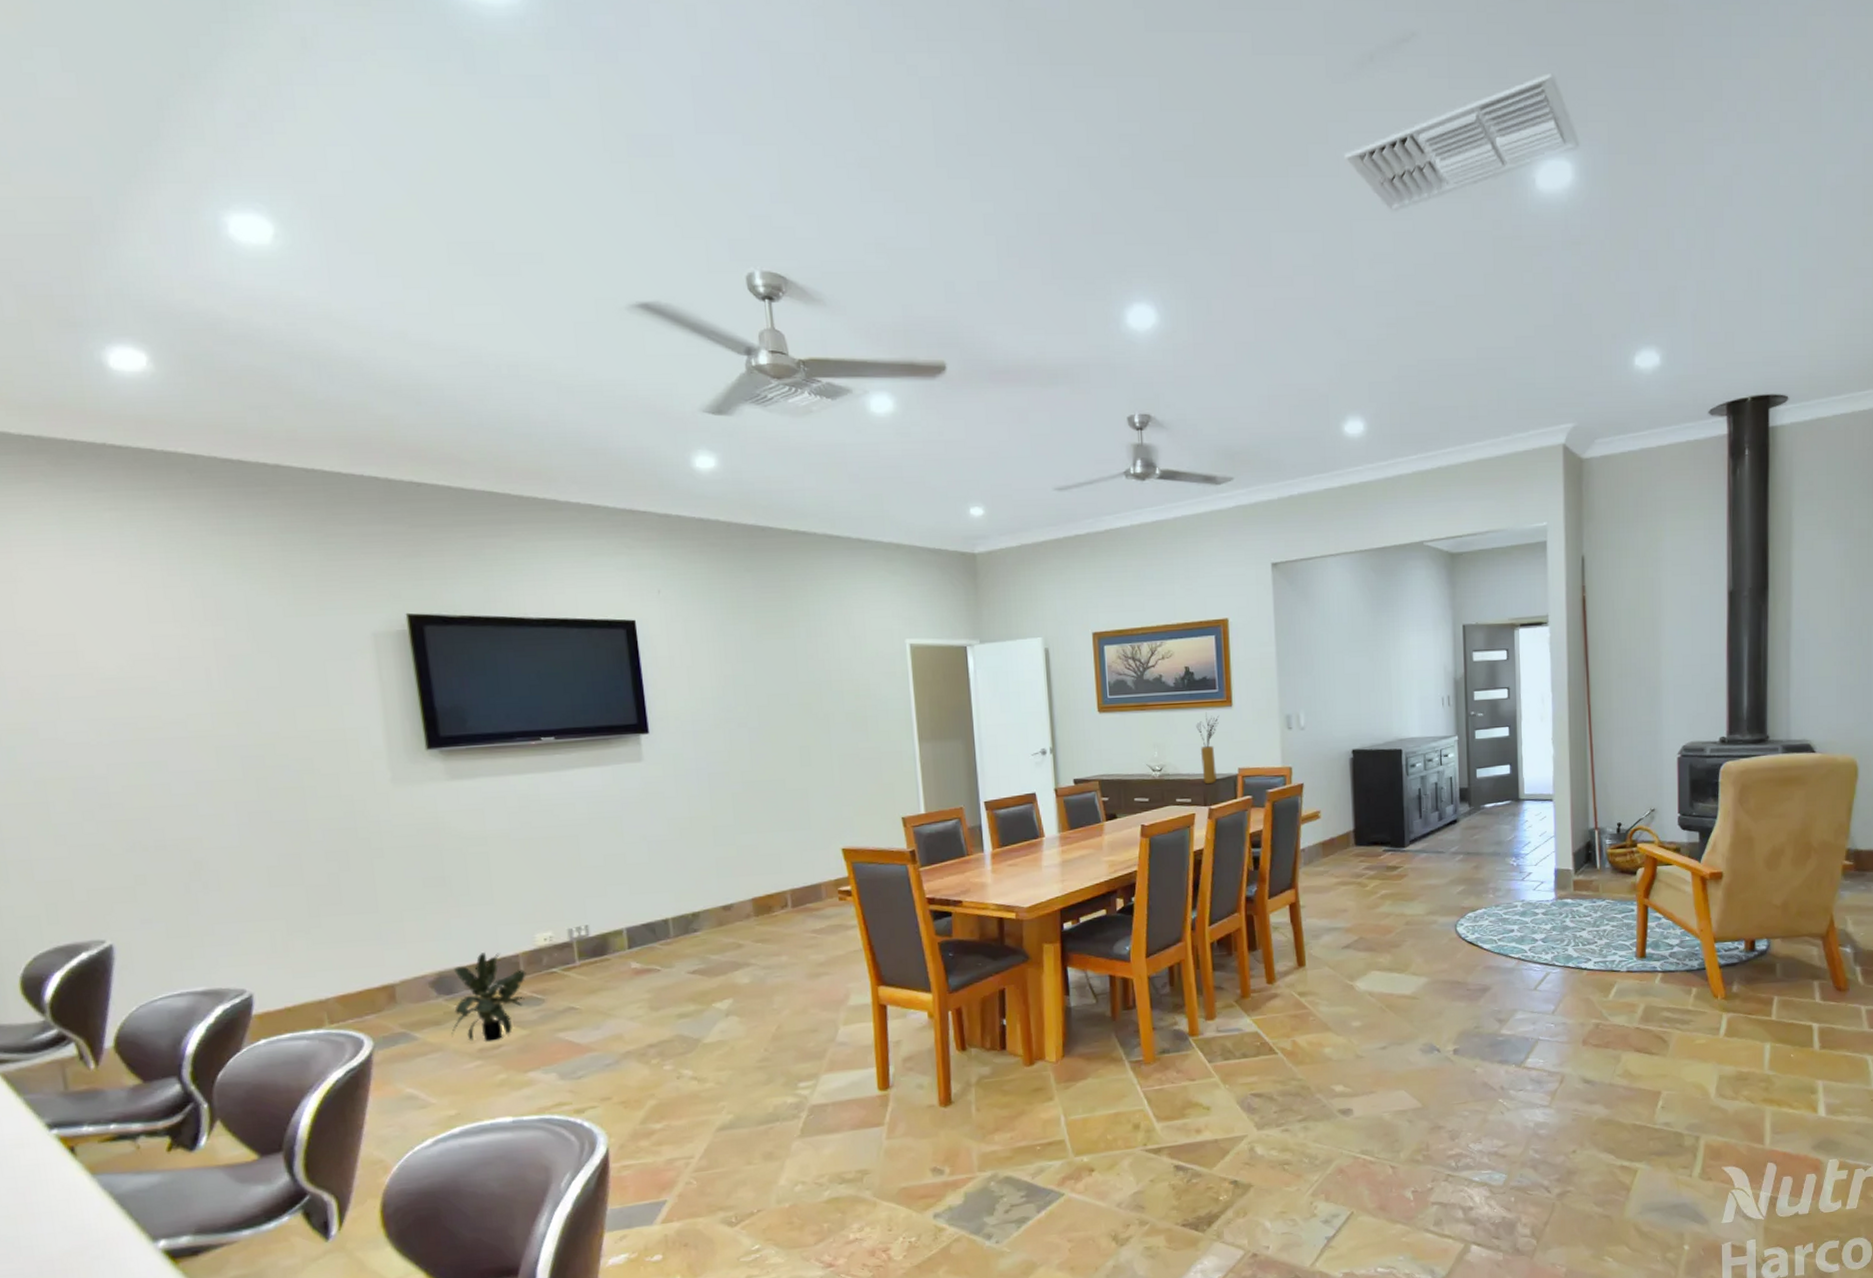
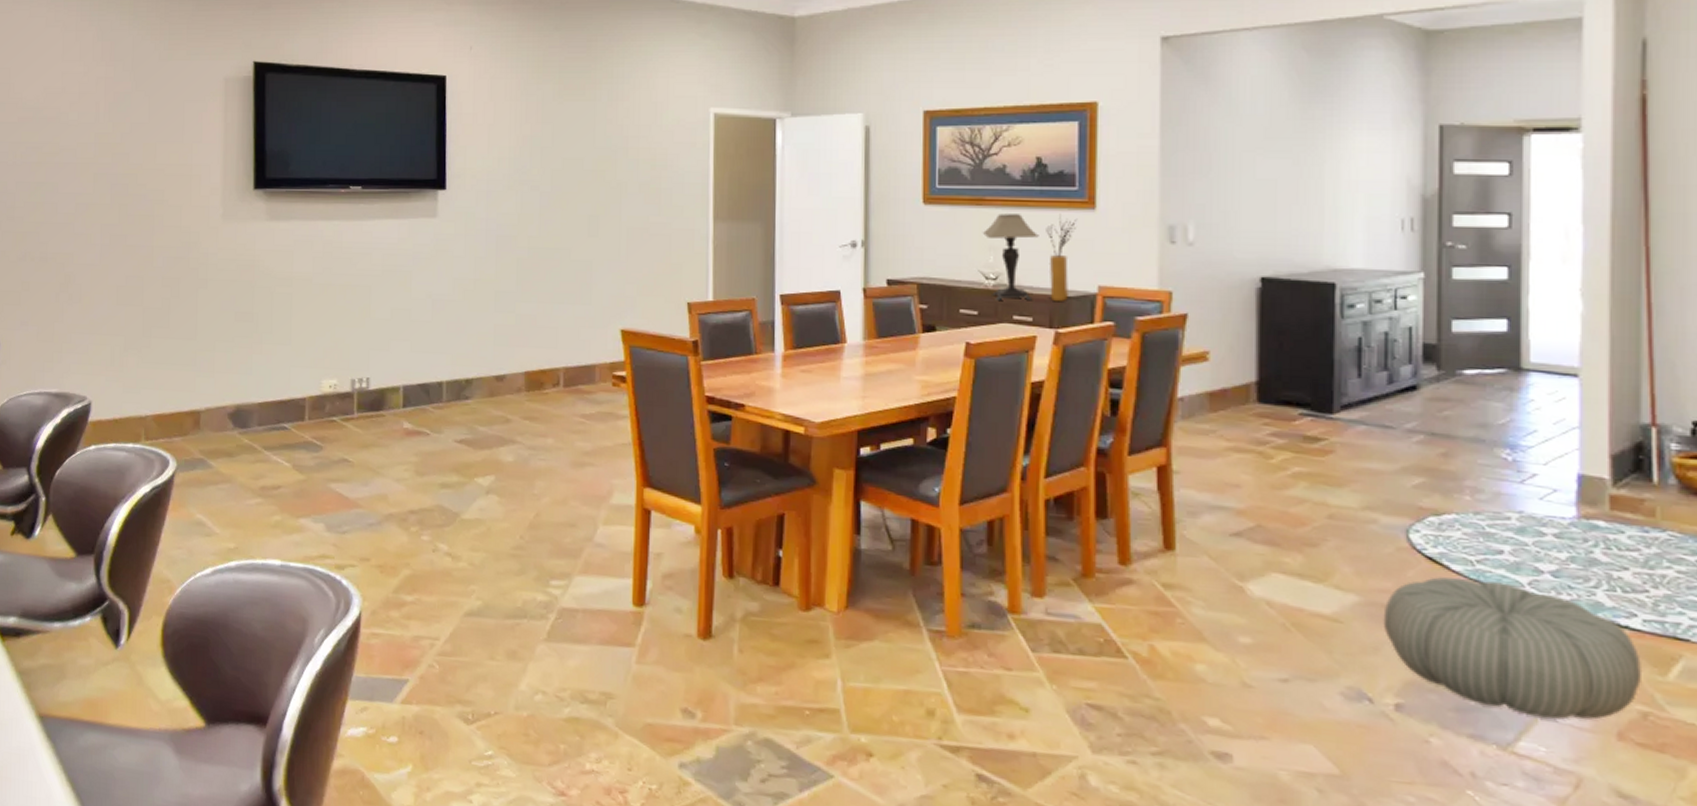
potted plant: present [451,952,526,1041] -> none [240,391,310,481]
table lamp: none [1147,715,1191,789] -> present [982,214,1039,302]
pouf: none [1443,951,1595,1040] -> present [1383,577,1643,721]

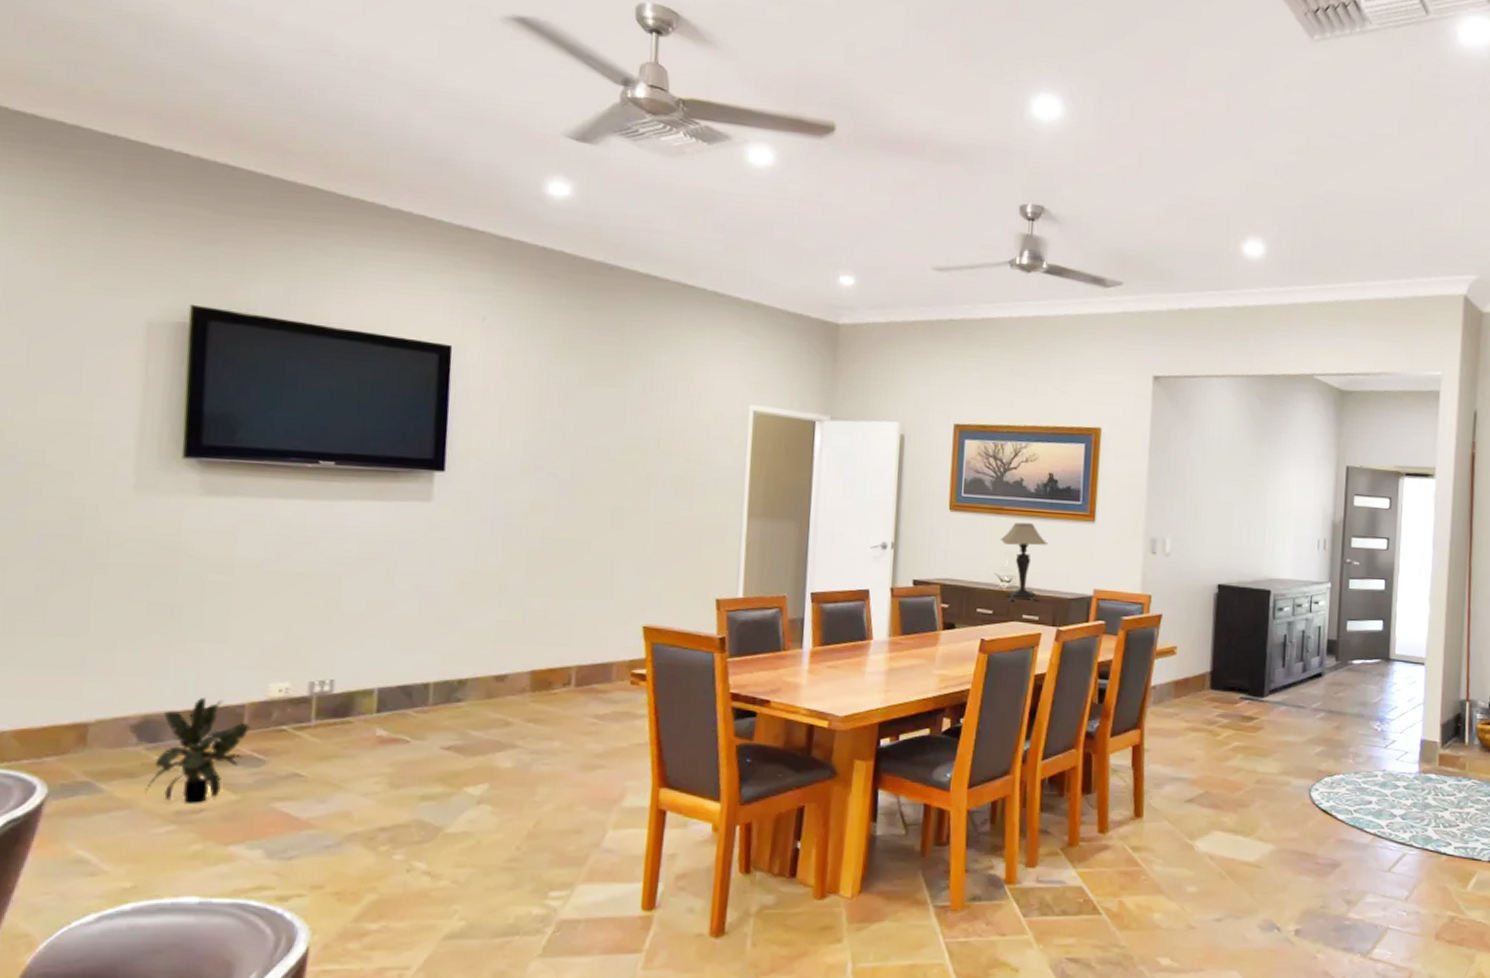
potted plant: none [240,391,310,481] -> present [145,698,250,803]
vase: present [1046,213,1078,303] -> none [1053,524,1080,604]
pouf: present [1383,577,1643,721] -> none [1290,825,1453,930]

